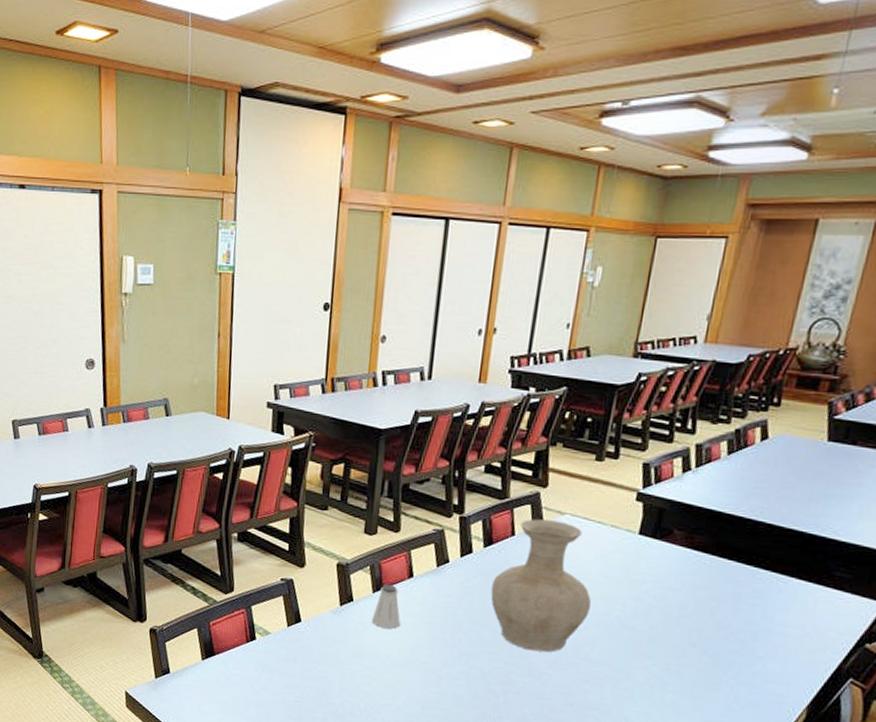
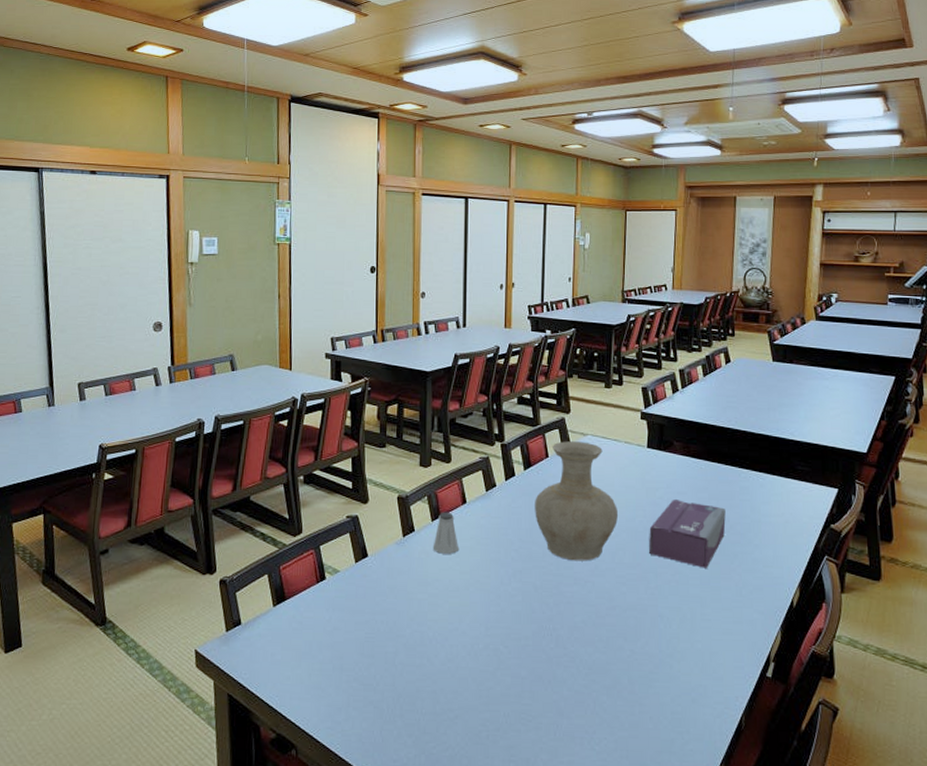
tissue box: none [622,596,728,676] -> present [649,500,726,568]

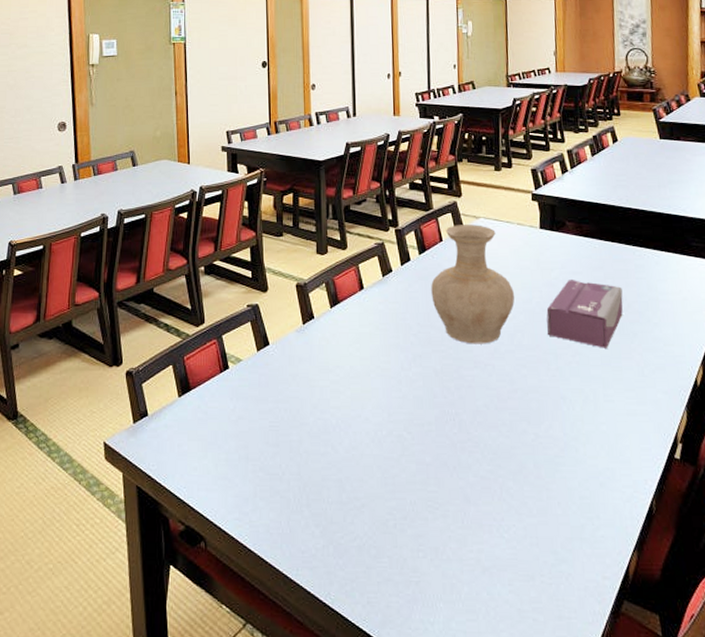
saltshaker: present [433,512,458,554] -> none [332,298,358,340]

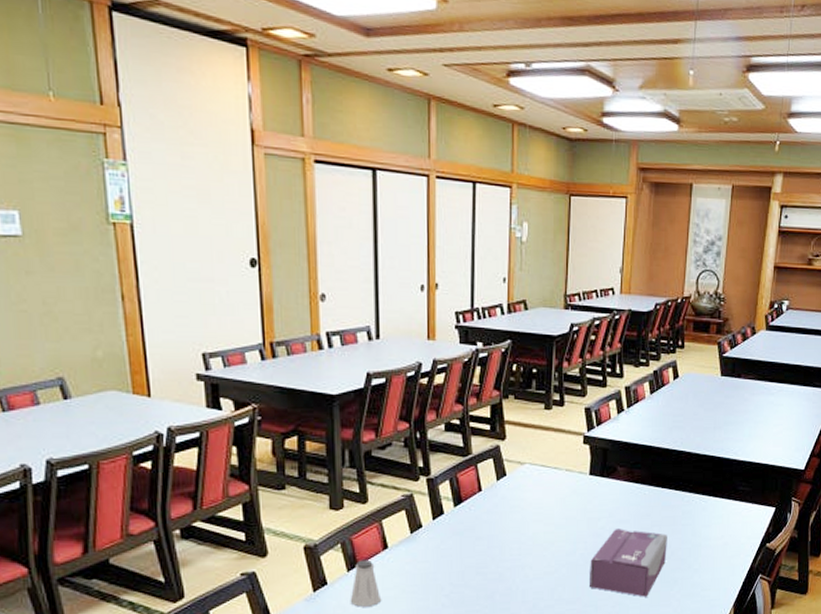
saltshaker: none [332,298,358,340] -> present [350,559,380,607]
vase: present [431,224,514,344] -> none [467,471,557,602]

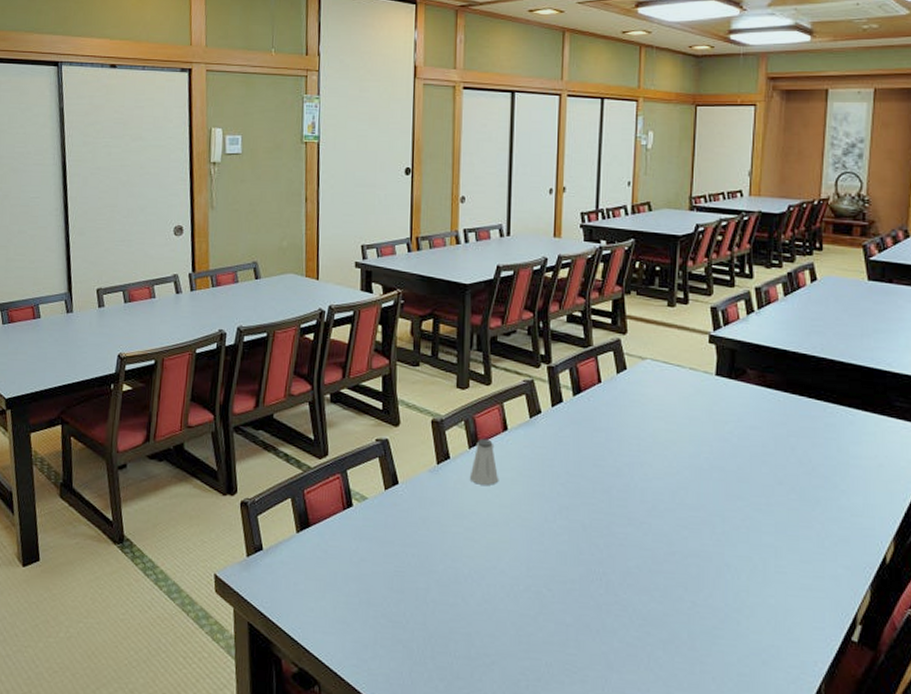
tissue box: present [590,529,667,597] -> none [716,435,807,514]

